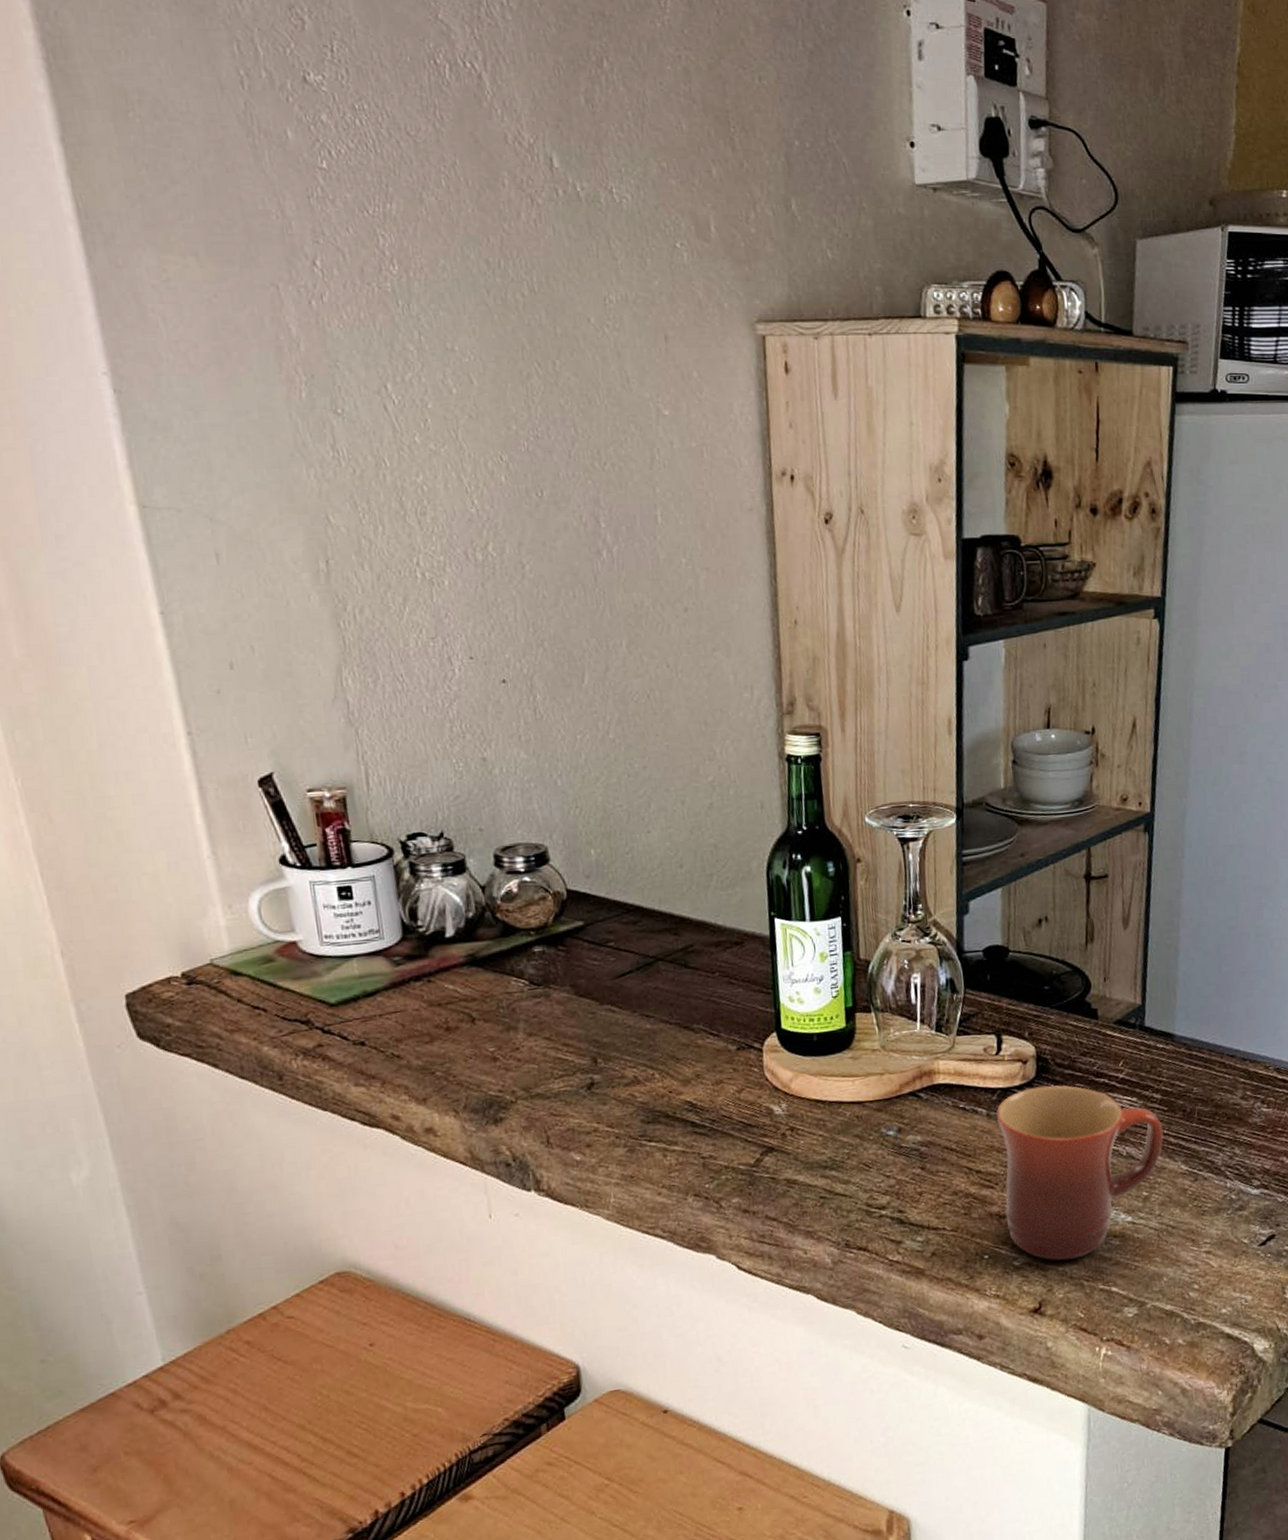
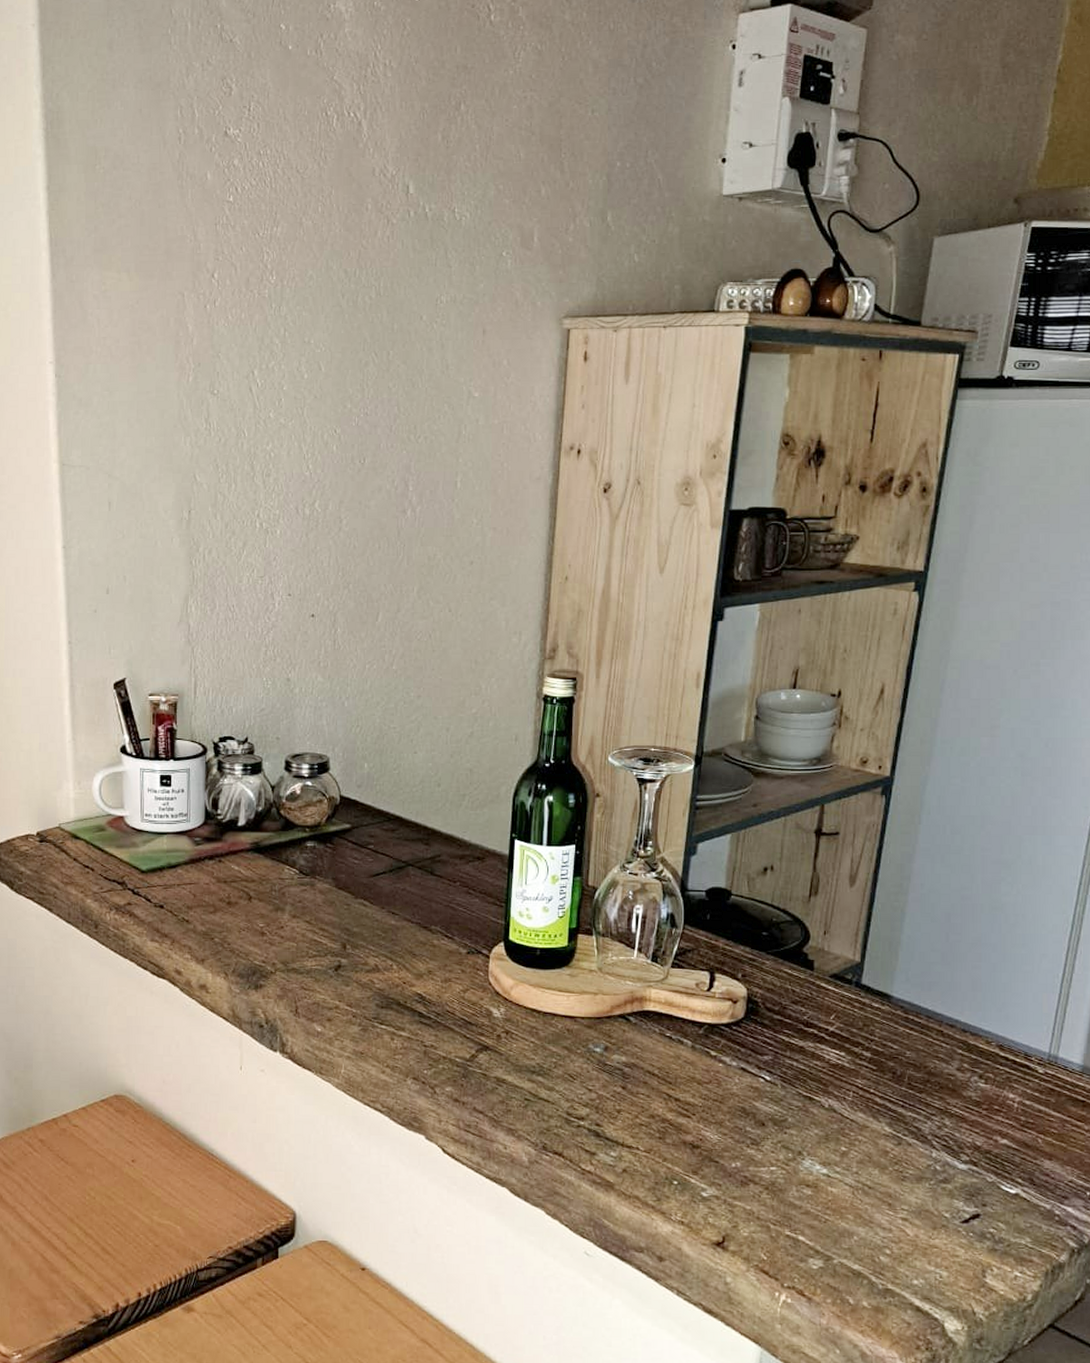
mug: present [996,1084,1164,1261] -> none [699,1027,870,1201]

